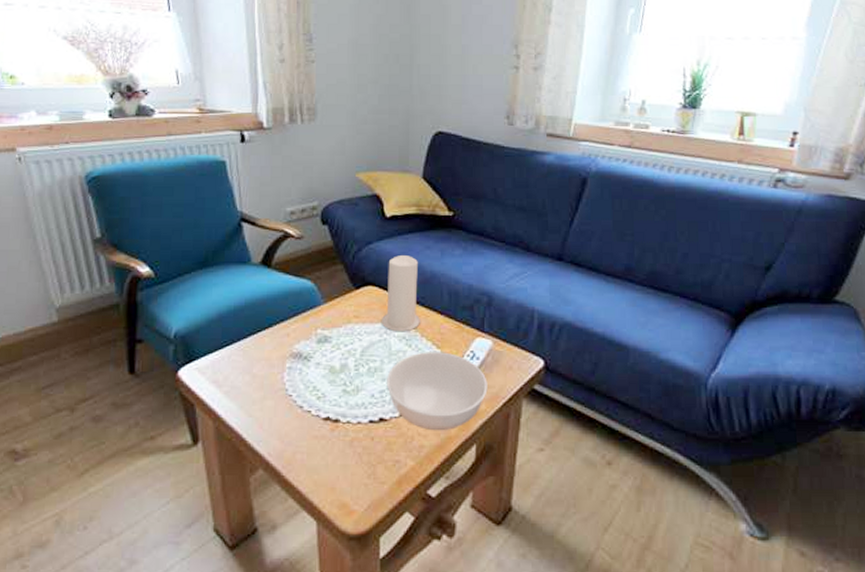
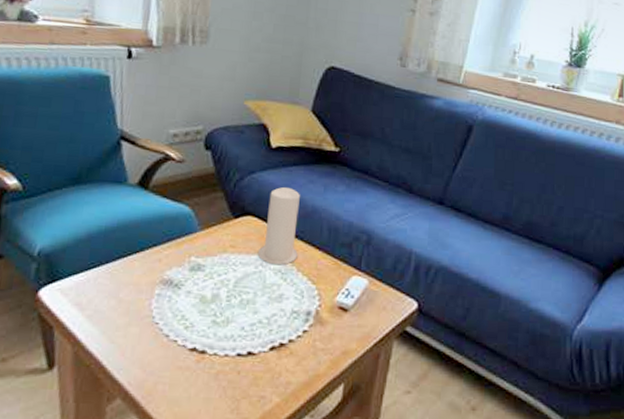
bowl: present [387,352,488,431] -> none [258,286,360,369]

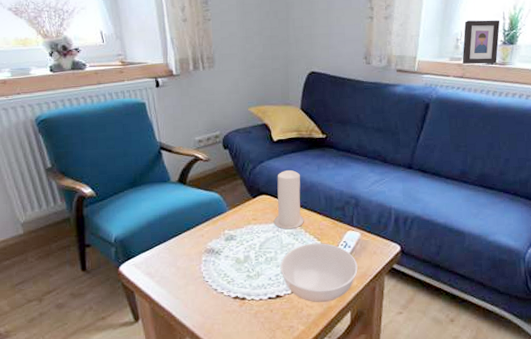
bowl: none [258,286,360,369] -> present [280,243,358,303]
picture frame: none [518,31,568,88] -> present [462,20,500,65]

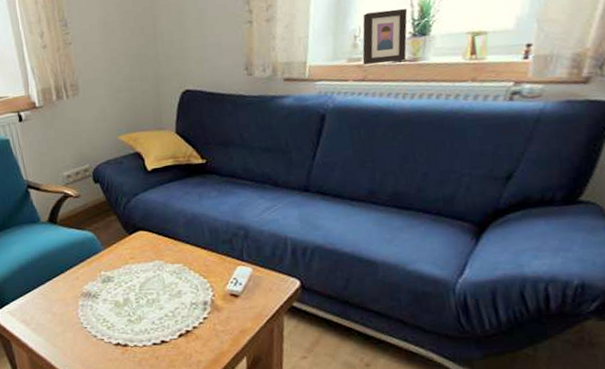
candle: present [274,170,304,230] -> none [154,201,187,268]
bowl: present [280,243,358,303] -> none [163,281,252,348]

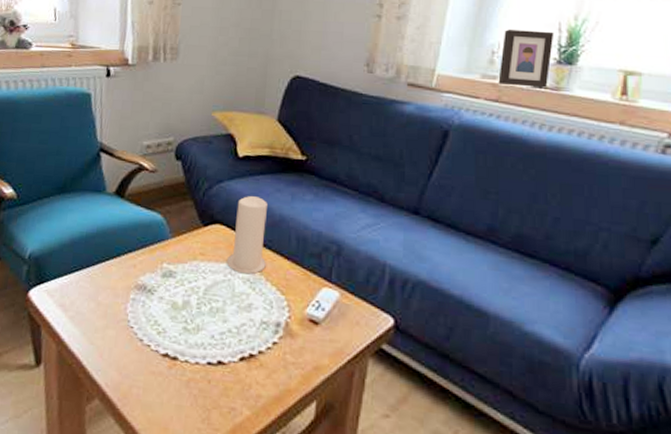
candle: none [154,201,187,268] -> present [227,196,267,275]

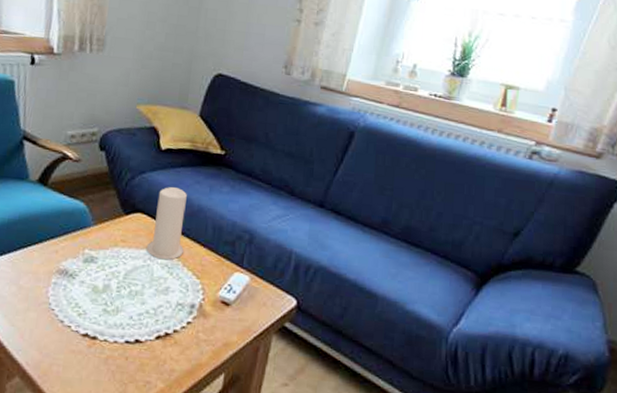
picture frame: present [498,30,554,88] -> none [400,41,451,97]

